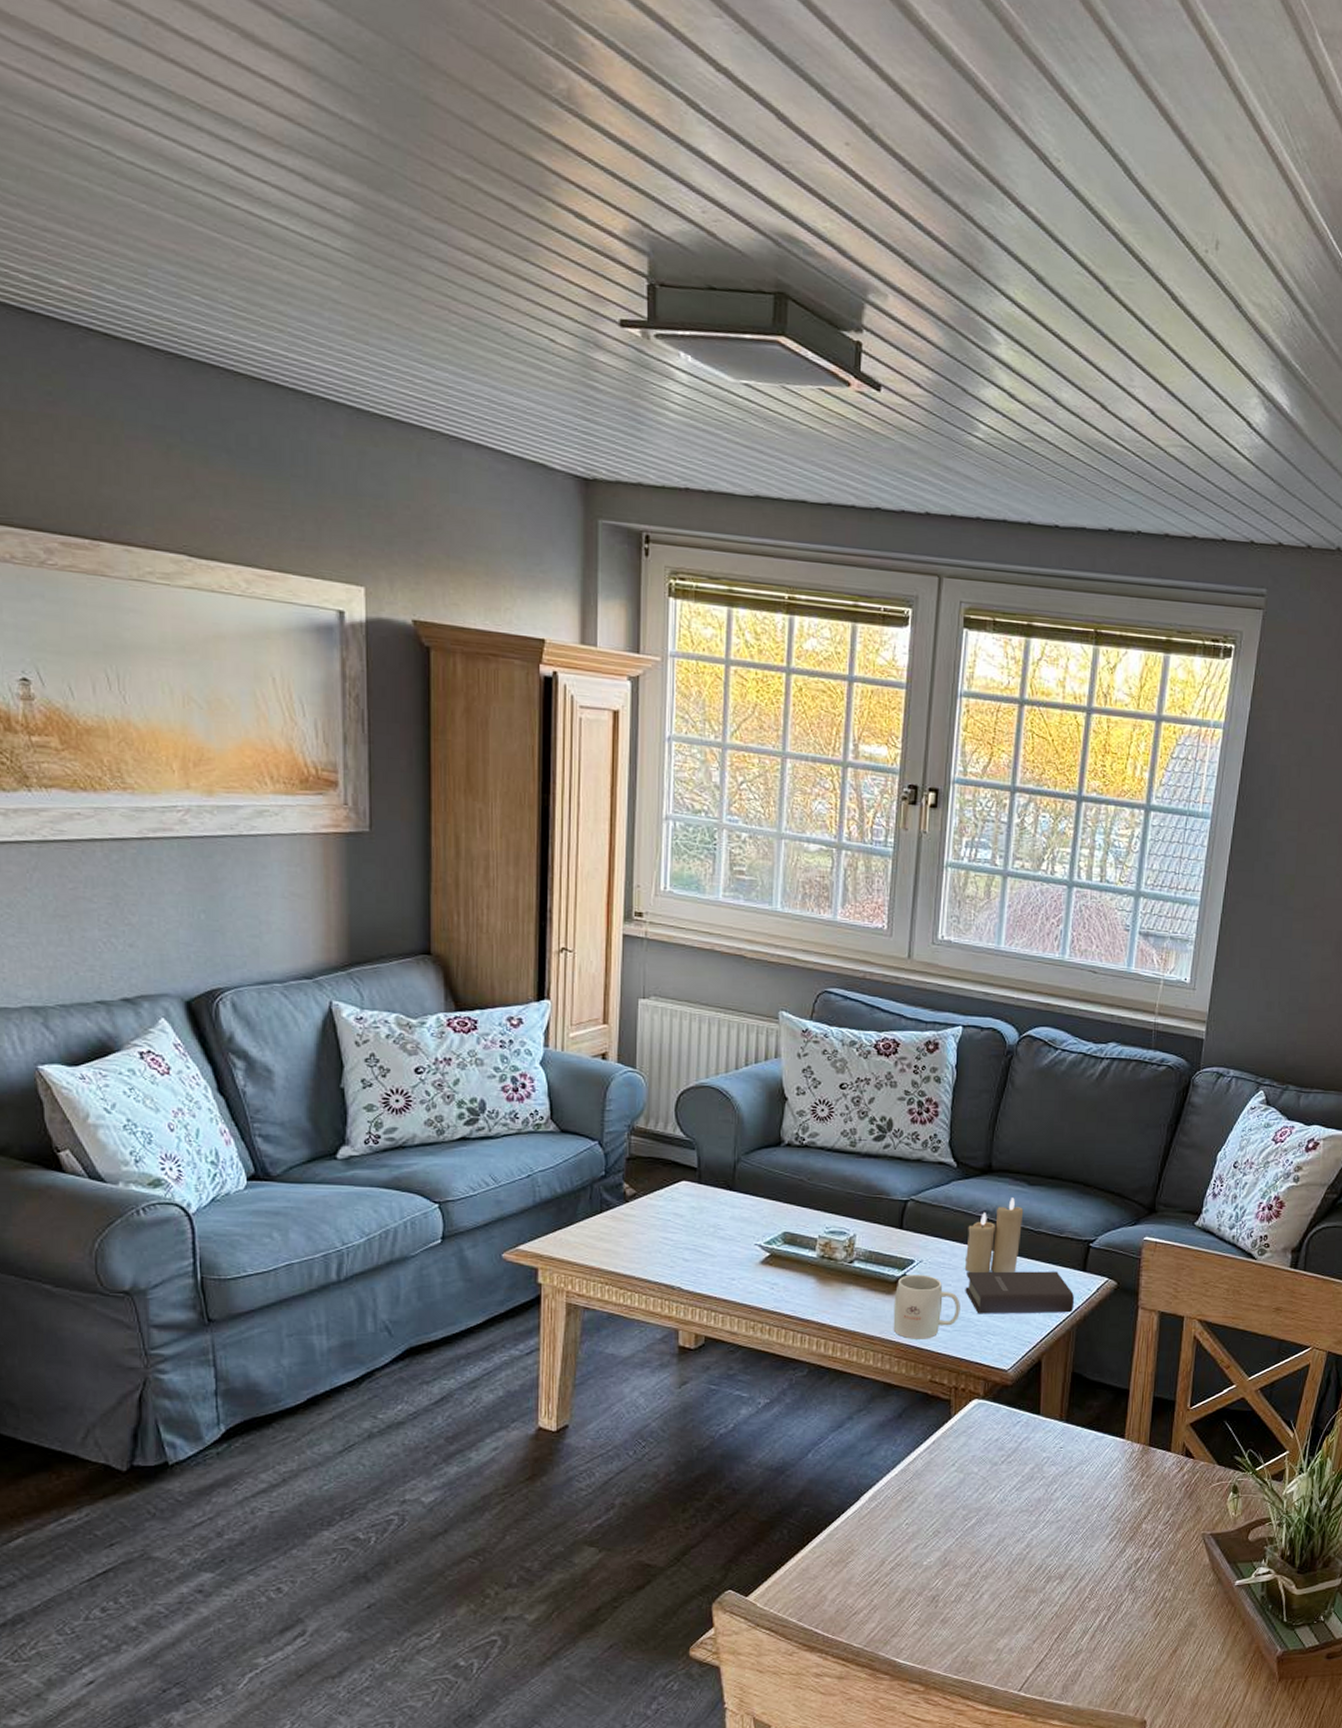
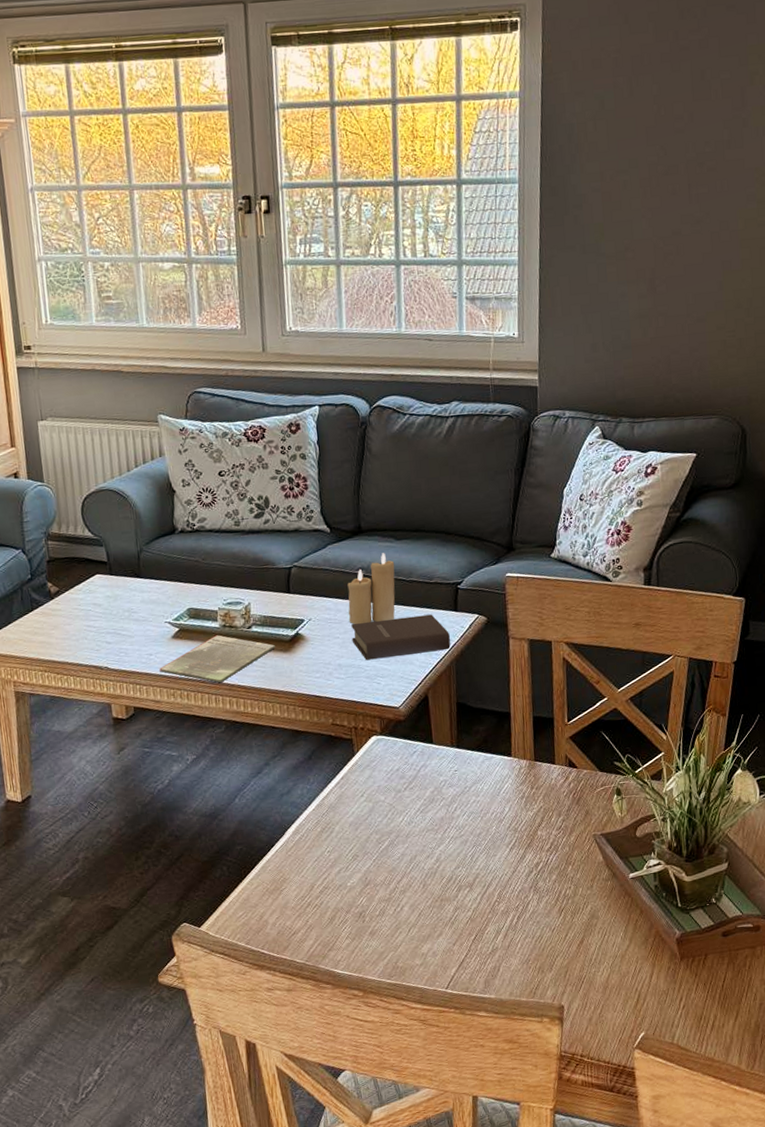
magazine: none [741,1266,877,1321] -> present [159,635,275,683]
mug: present [893,1275,960,1339] -> none [291,631,351,690]

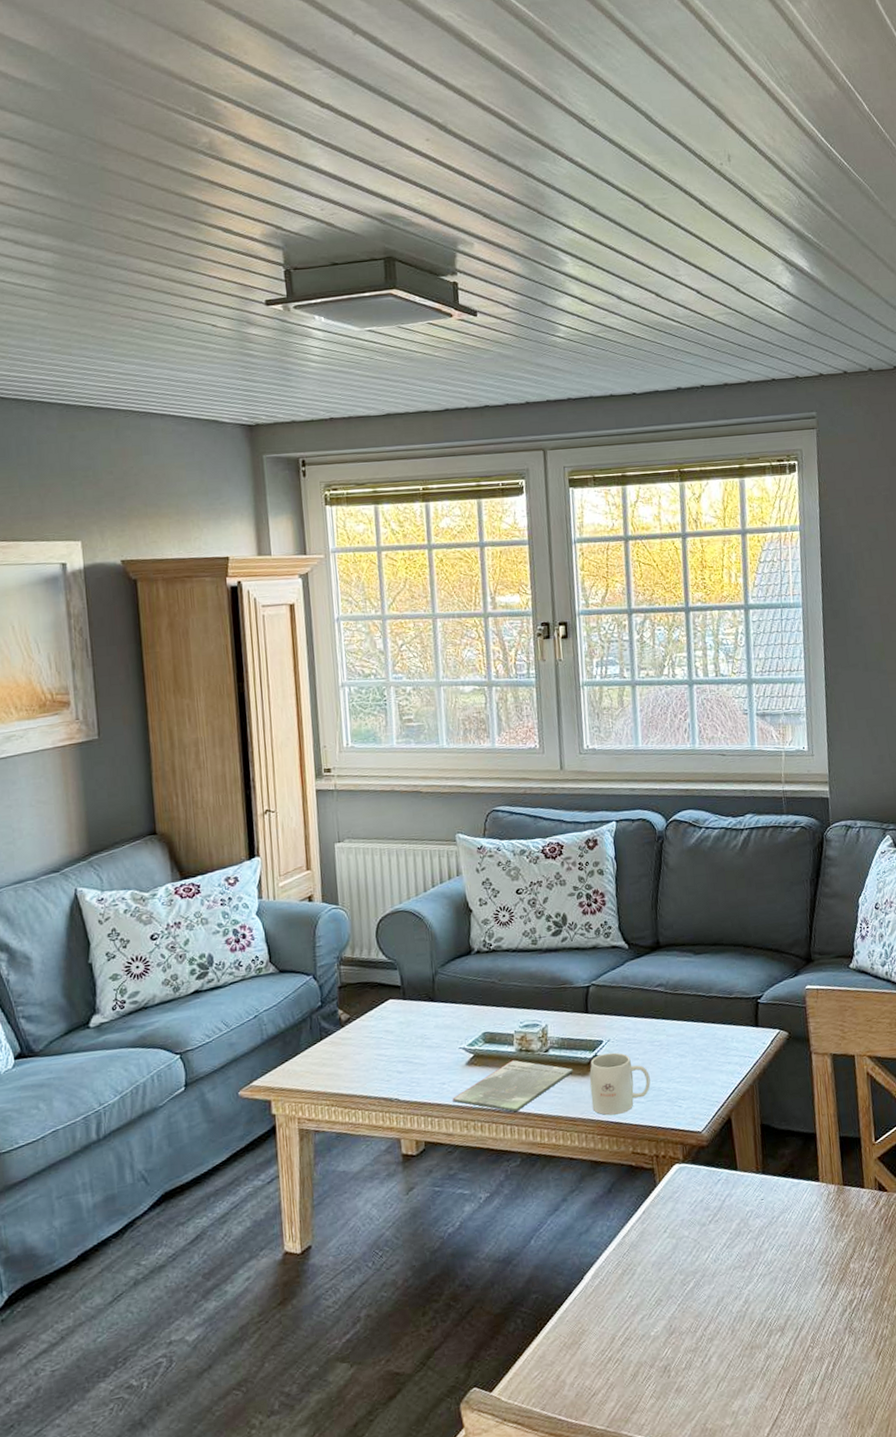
mug: none [291,631,351,690] -> present [589,1052,651,1116]
candle: present [347,553,395,624] -> none [646,968,696,1044]
book: present [351,614,451,661] -> none [651,1031,753,1082]

